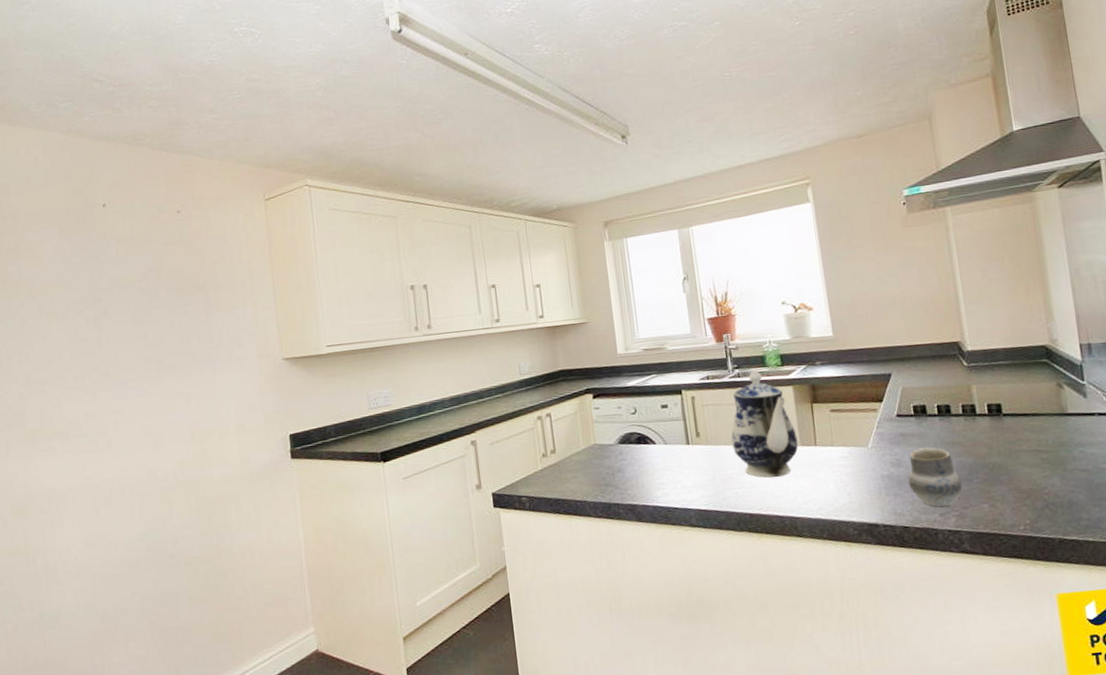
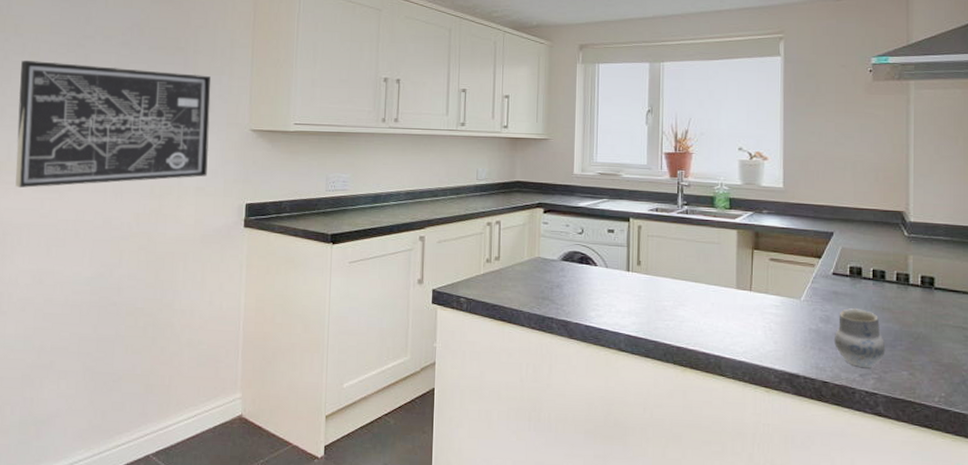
wall art: none [40,310,246,453] -> present [15,61,211,188]
teapot: present [731,370,798,478] -> none [670,210,734,315]

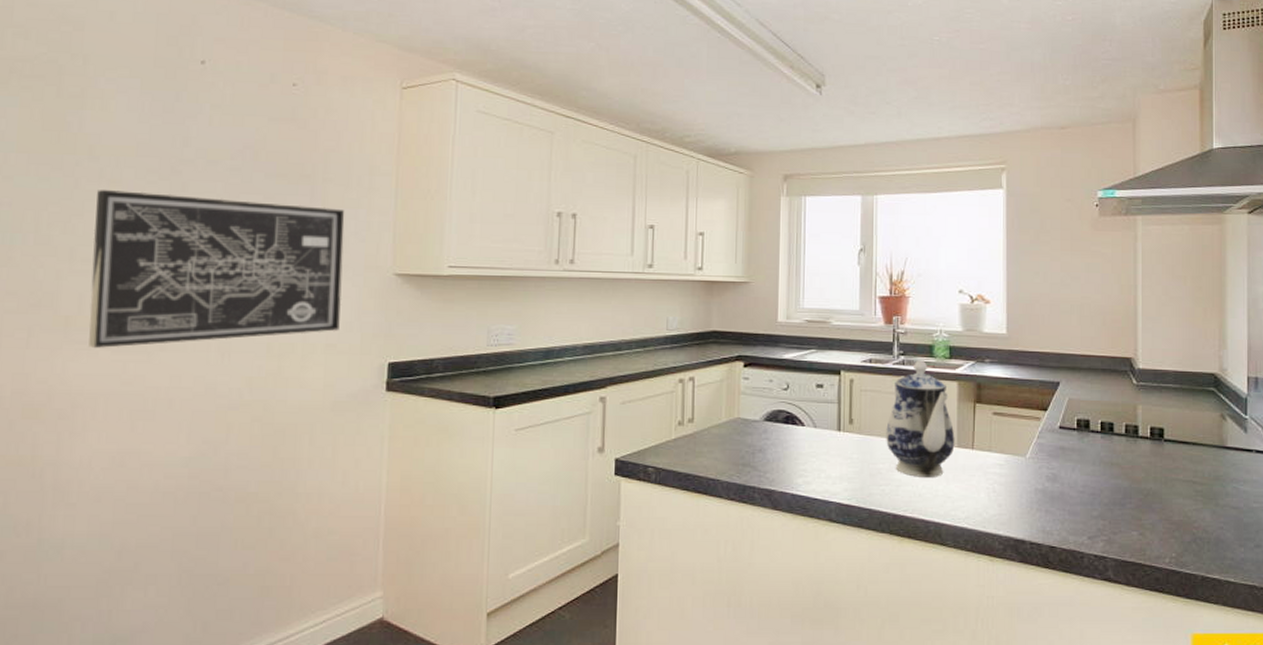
teapot: none [670,210,734,315] -> present [886,360,955,477]
cup: present [833,308,886,369] -> none [1060,465,1115,530]

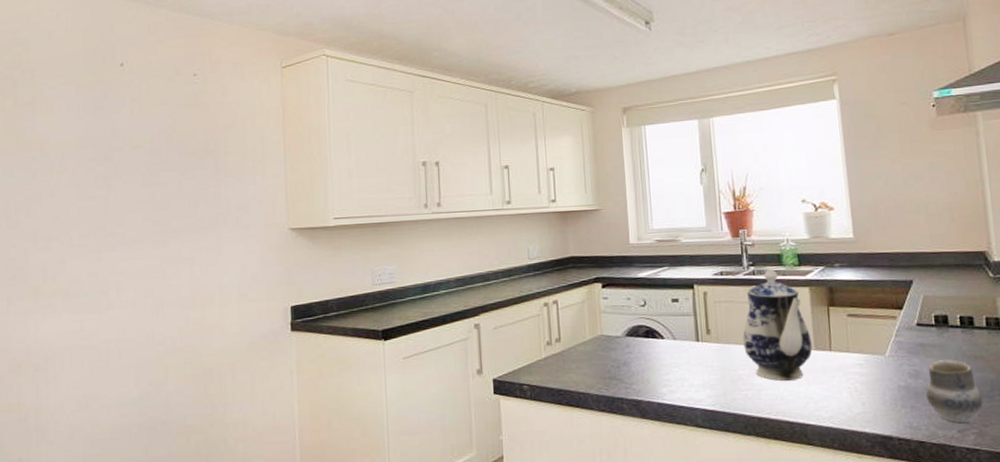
wall art: present [89,190,345,348] -> none [50,176,248,311]
cup: none [1060,465,1115,530] -> present [925,360,983,424]

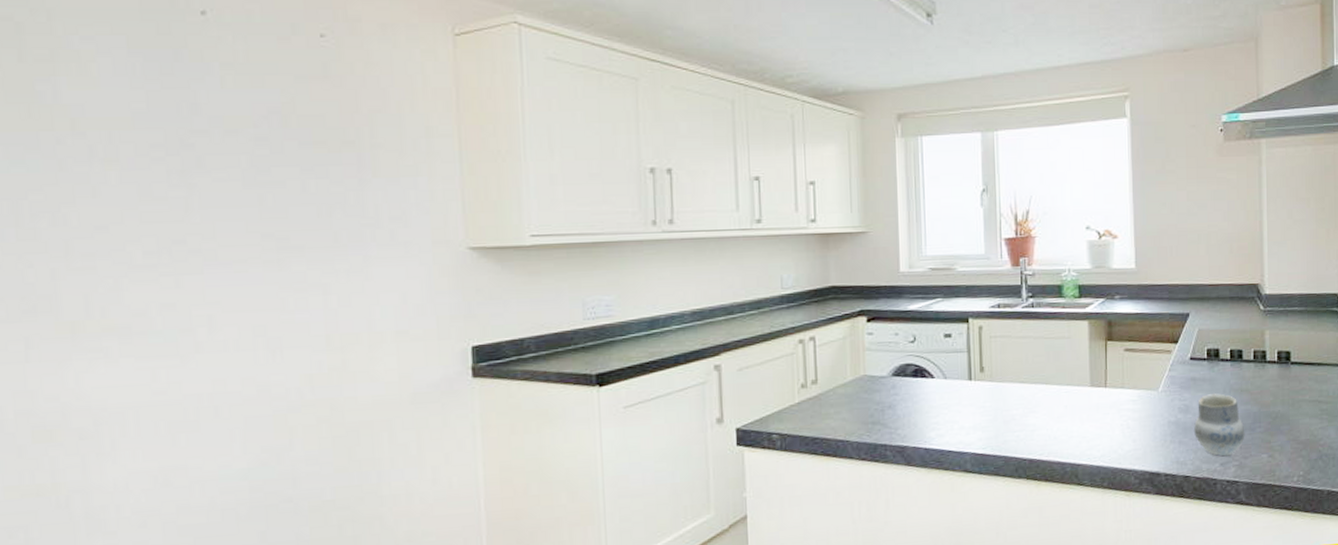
teapot: present [743,269,812,381] -> none [1018,301,1088,420]

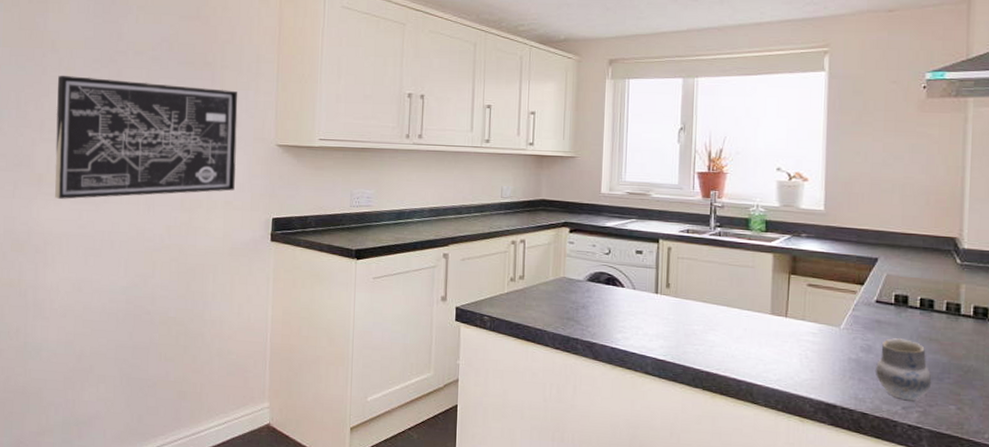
wall art: none [89,171,410,356] -> present [55,76,238,199]

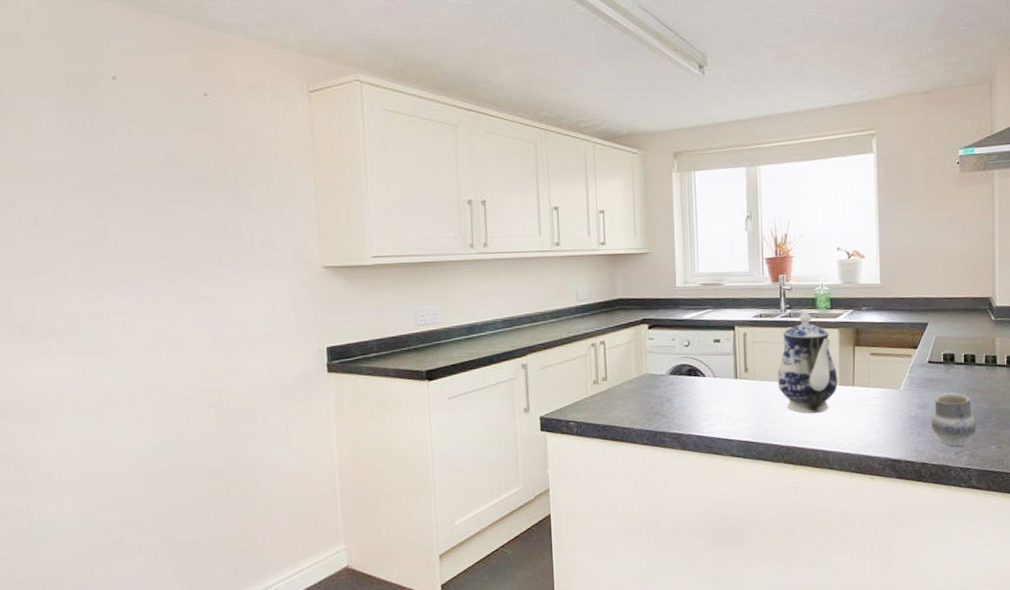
wall art: present [55,76,238,199] -> none [32,206,278,353]
teapot: none [701,232,769,341] -> present [777,312,838,414]

